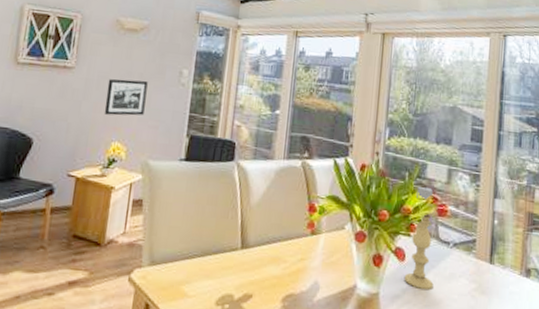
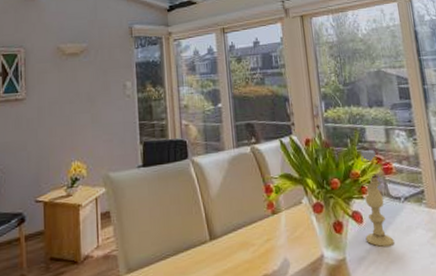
picture frame: present [104,79,148,116] -> none [59,100,97,137]

